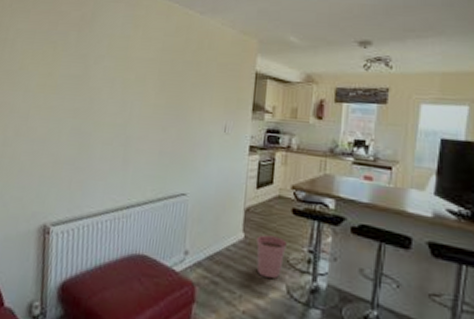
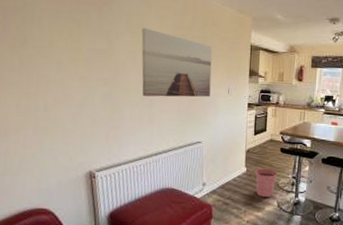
wall art: none [118,51,207,136] -> present [141,27,213,97]

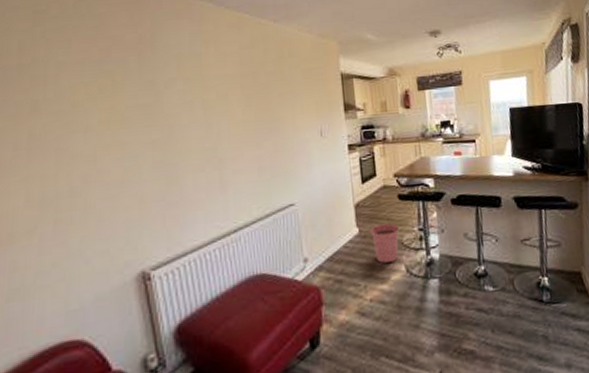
wall art: present [141,27,213,97] -> none [199,69,298,156]

